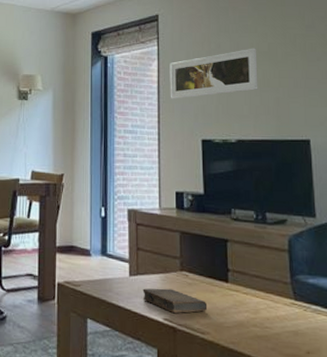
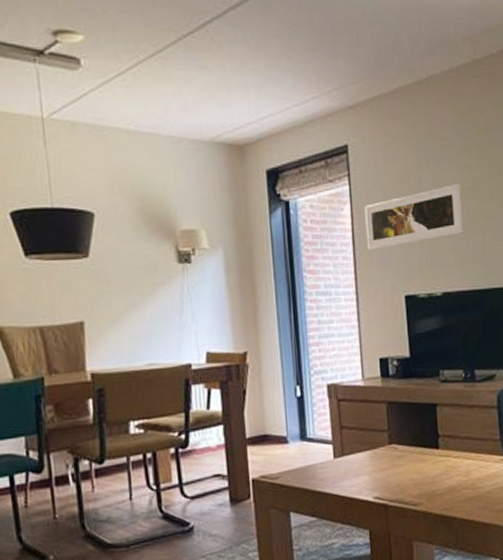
book: present [142,288,208,314] -> none [349,464,419,491]

